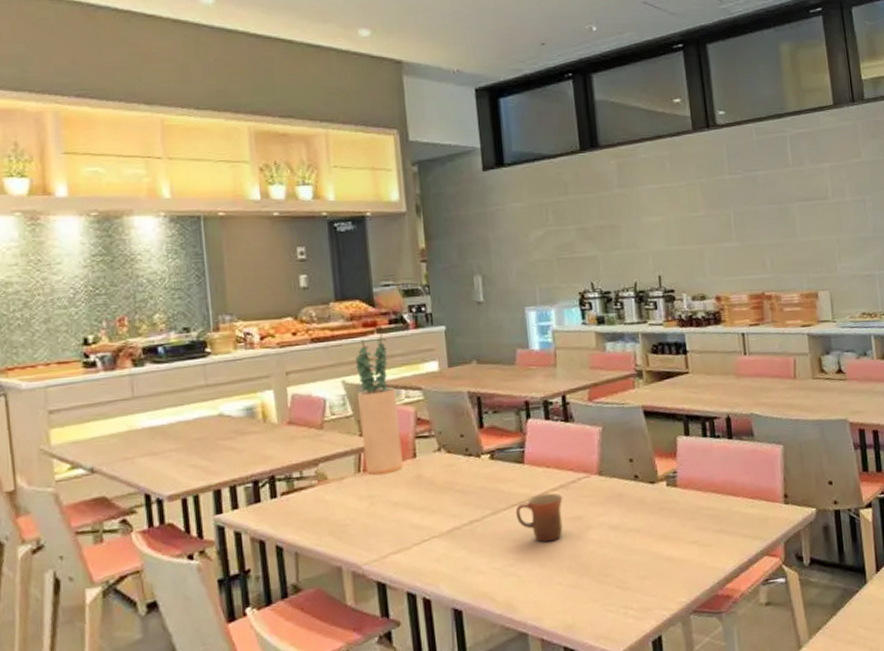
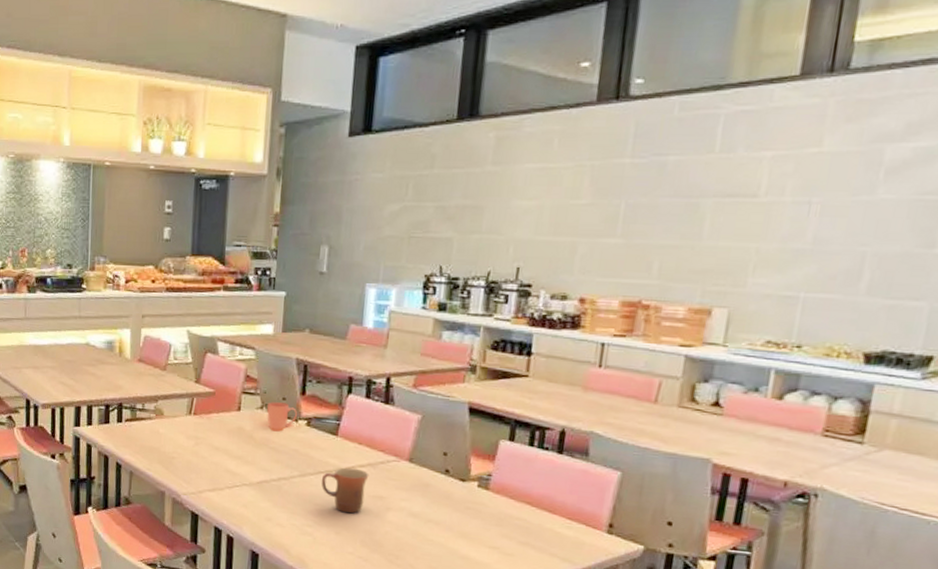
vase: present [355,331,403,476] -> none [196,289,232,421]
mug: none [445,439,480,473] -> present [267,402,298,432]

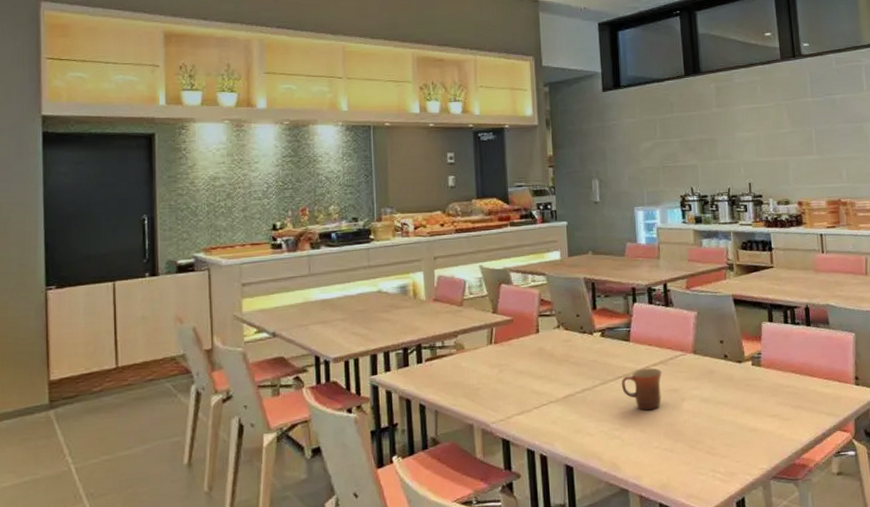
mug: present [267,402,298,432] -> none [564,319,592,347]

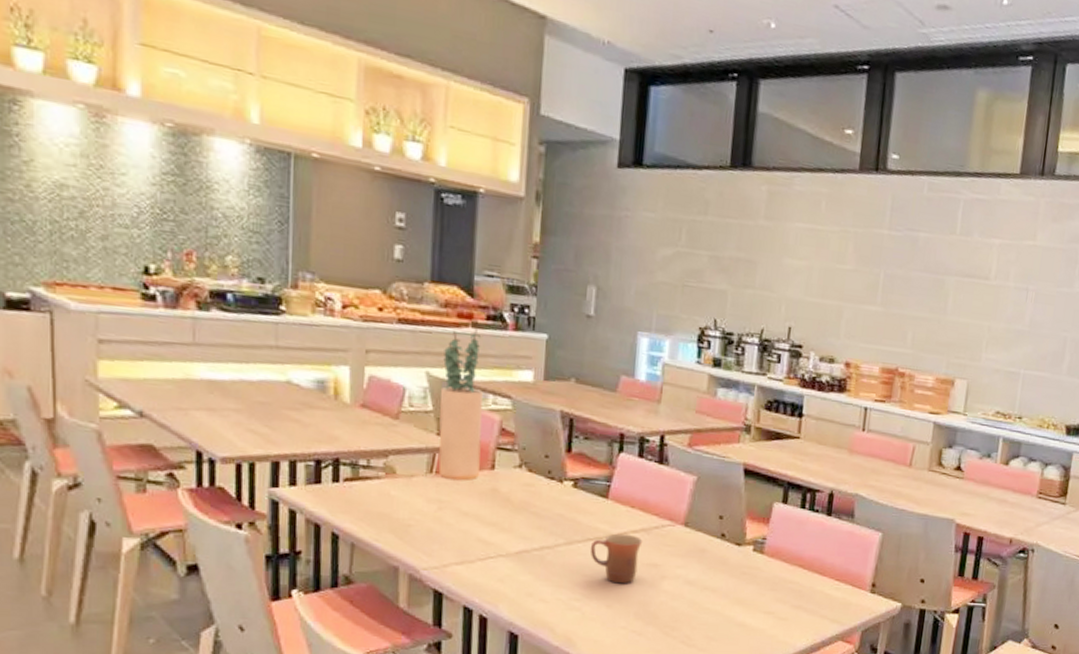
vase: none [491,224,528,347] -> present [438,325,483,481]

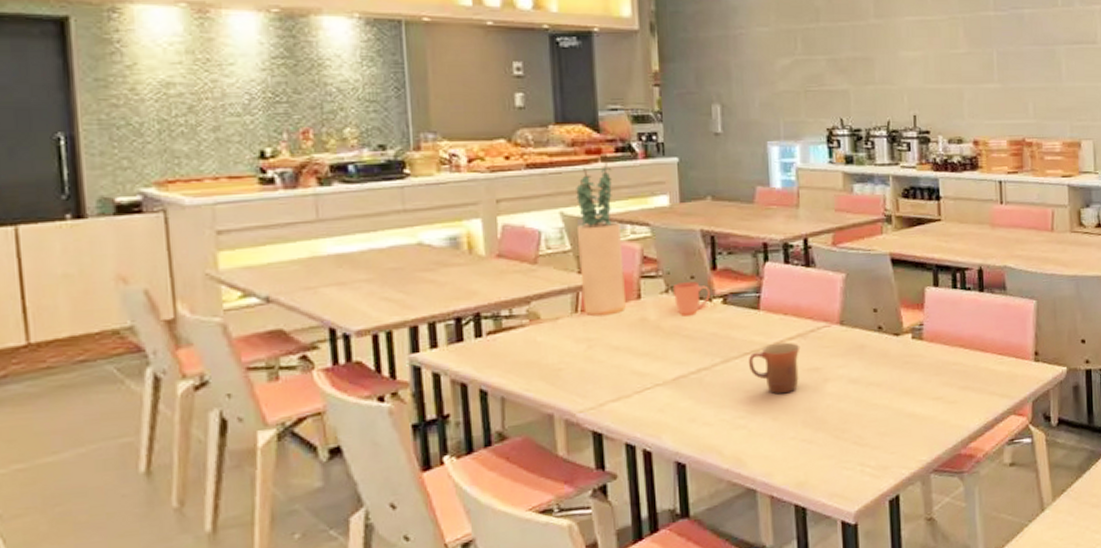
mug: none [526,459,563,494] -> present [674,281,711,317]

